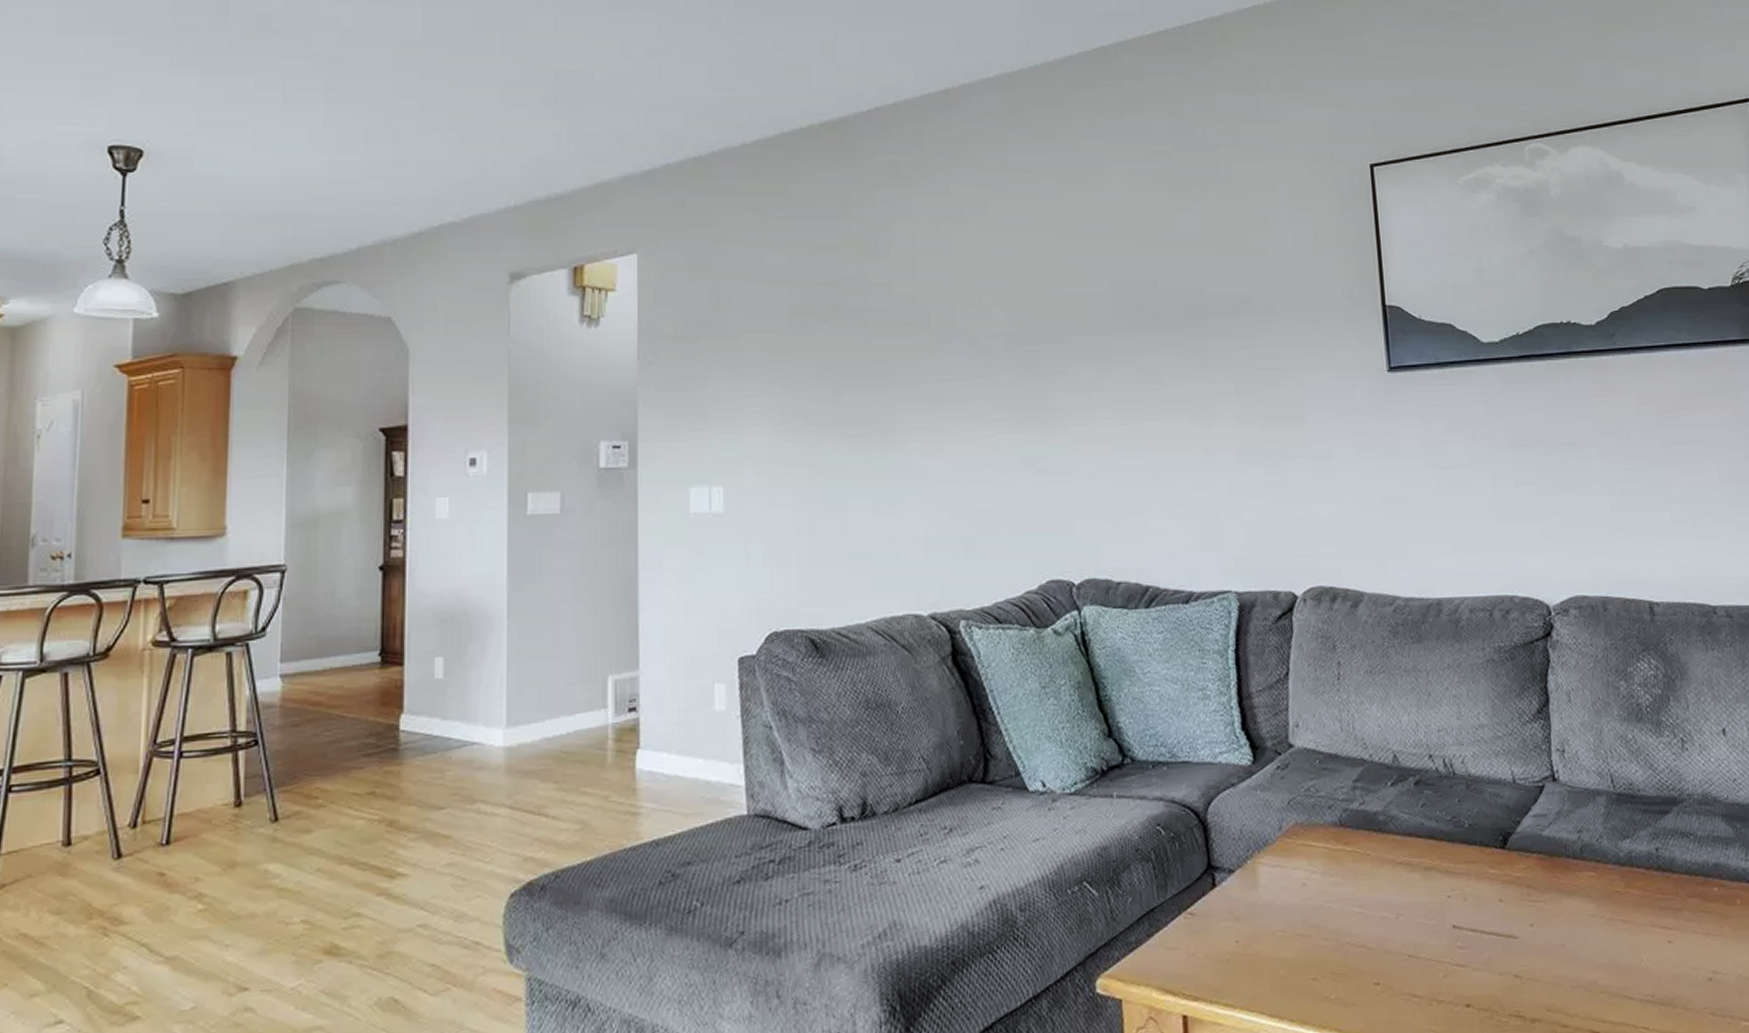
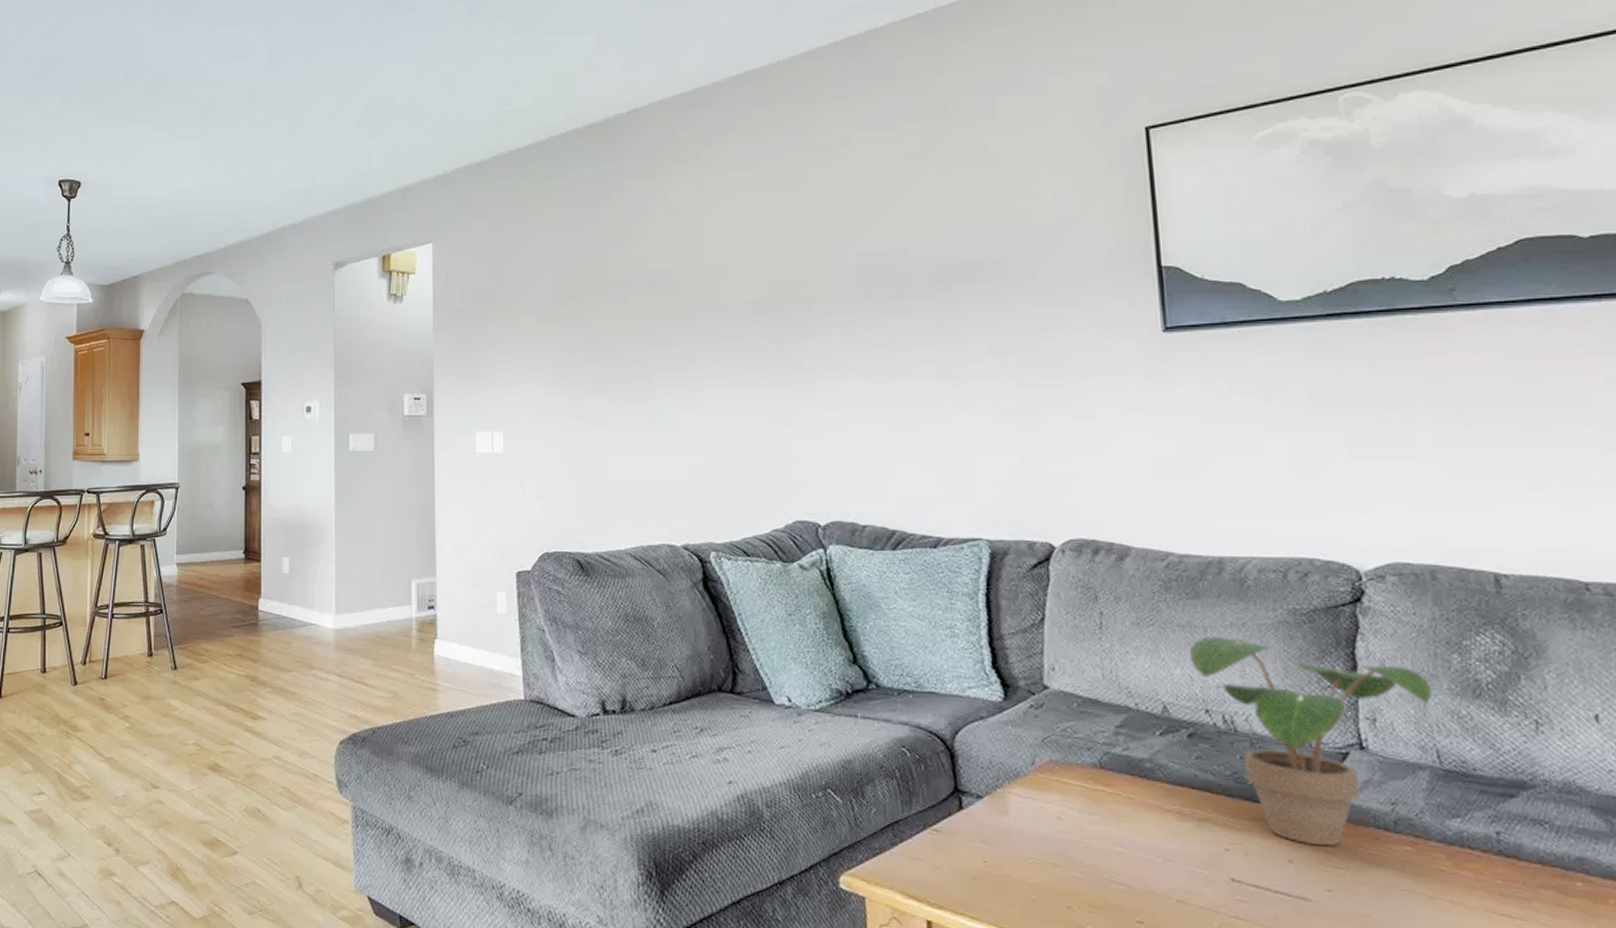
potted plant: none [1415,678,1607,882] -> present [1190,635,1433,847]

